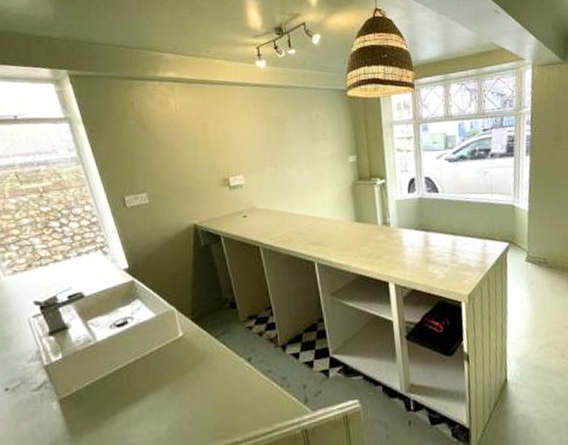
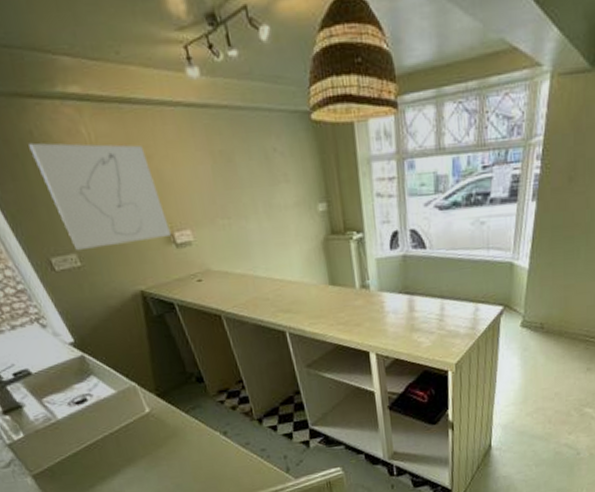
wall art: none [128,110,226,190] -> present [29,142,171,250]

